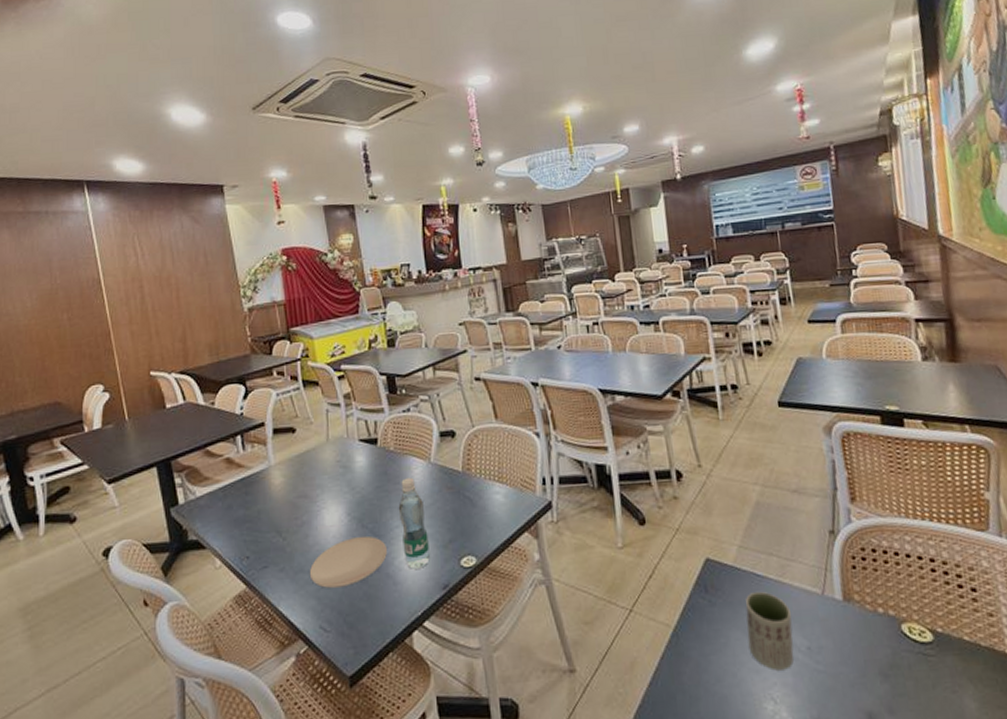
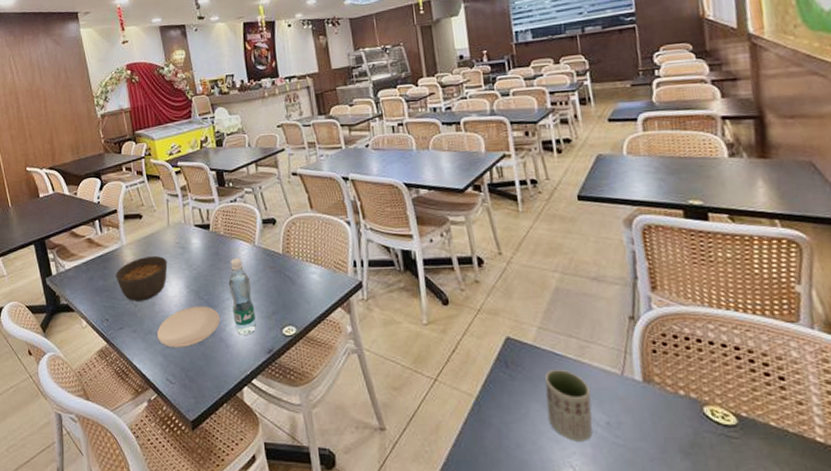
soup bowl: none [260,477,325,533] -> present [115,255,168,301]

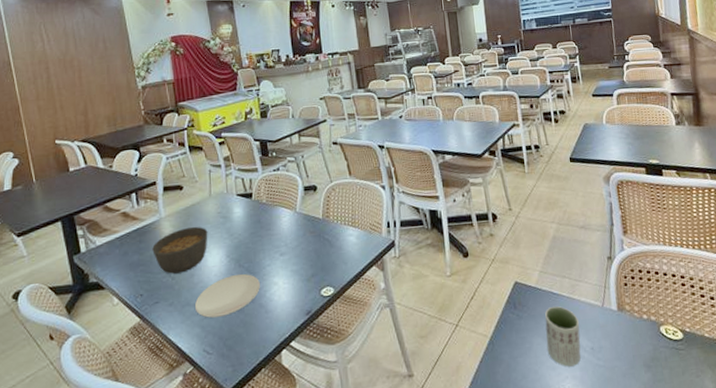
bottle: present [228,258,256,335] -> none [269,224,296,299]

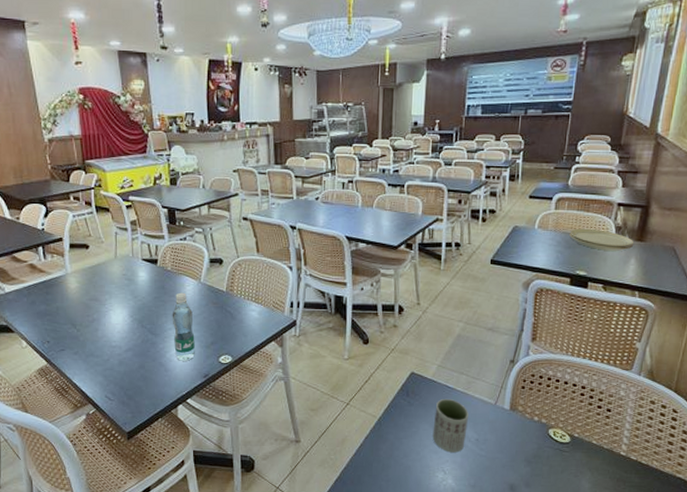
soup bowl: present [152,226,208,274] -> none [59,285,113,326]
plate: present [194,273,260,319] -> none [98,333,161,370]
bottle: none [269,224,296,299] -> present [172,292,195,361]
plate: none [635,118,694,139] -> present [569,228,634,252]

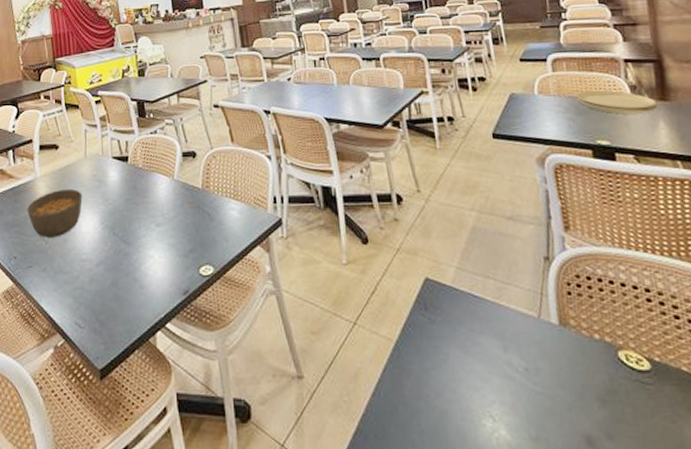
soup bowl: none [59,285,113,326] -> present [27,188,83,238]
bottle: present [172,292,195,361] -> none [145,192,172,275]
cup: present [432,398,469,453] -> none [463,311,512,389]

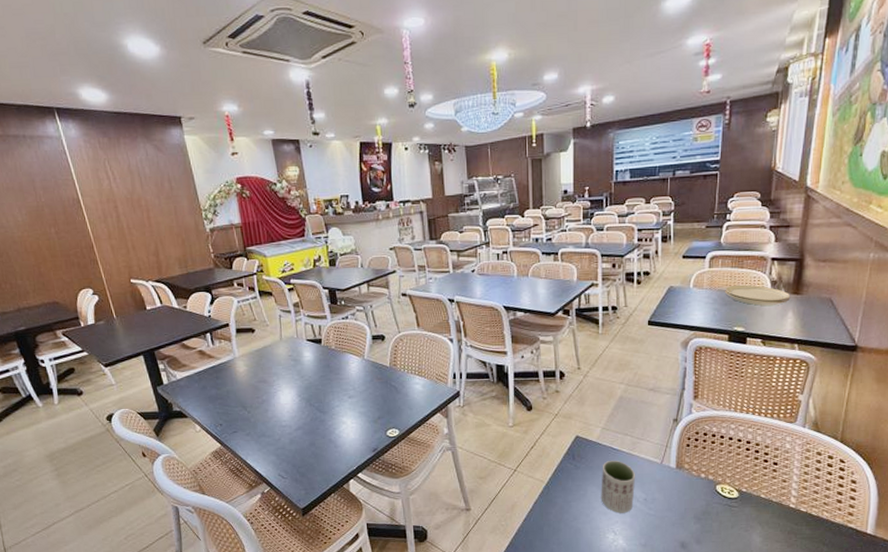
soup bowl: present [27,188,83,238] -> none [228,367,280,408]
cup: none [463,311,512,389] -> present [601,460,636,513]

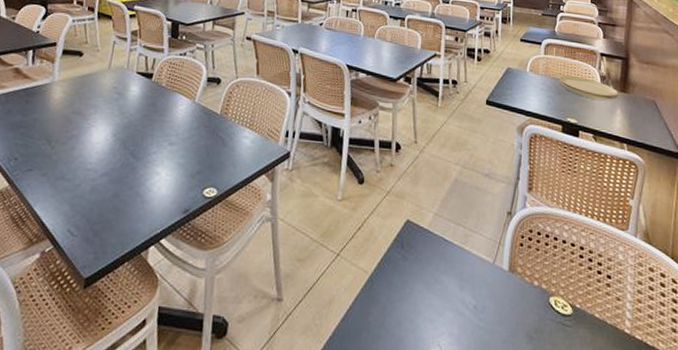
cup: present [601,460,636,513] -> none [427,253,467,323]

